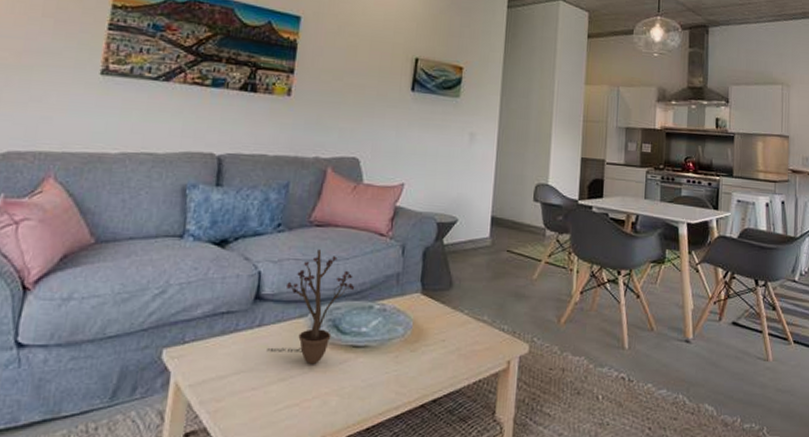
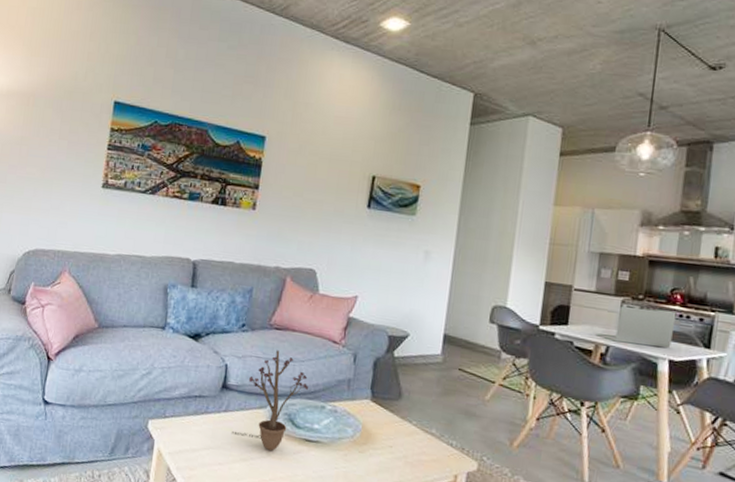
laptop: none [627,176,691,213] -> present [596,306,677,349]

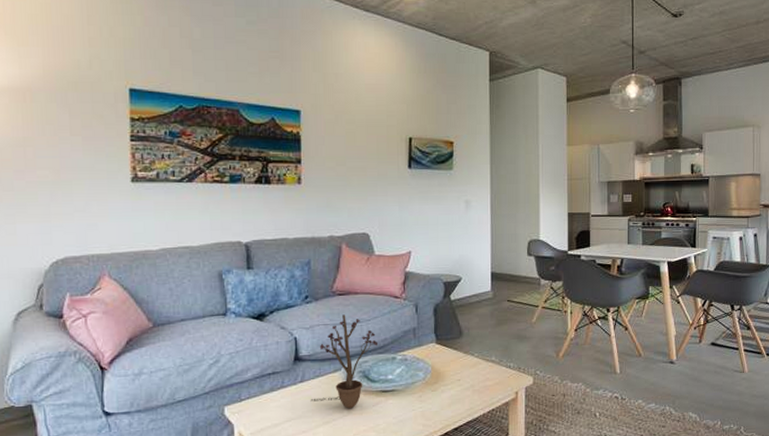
laptop: present [596,306,677,349] -> none [612,222,669,254]

